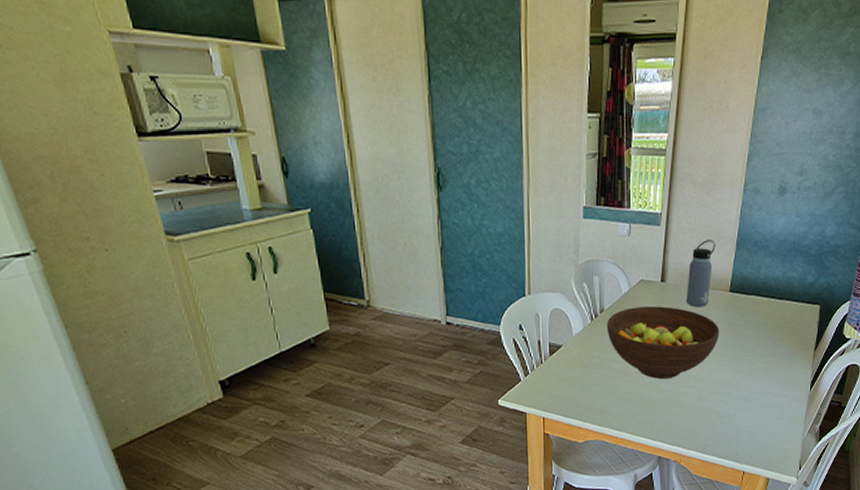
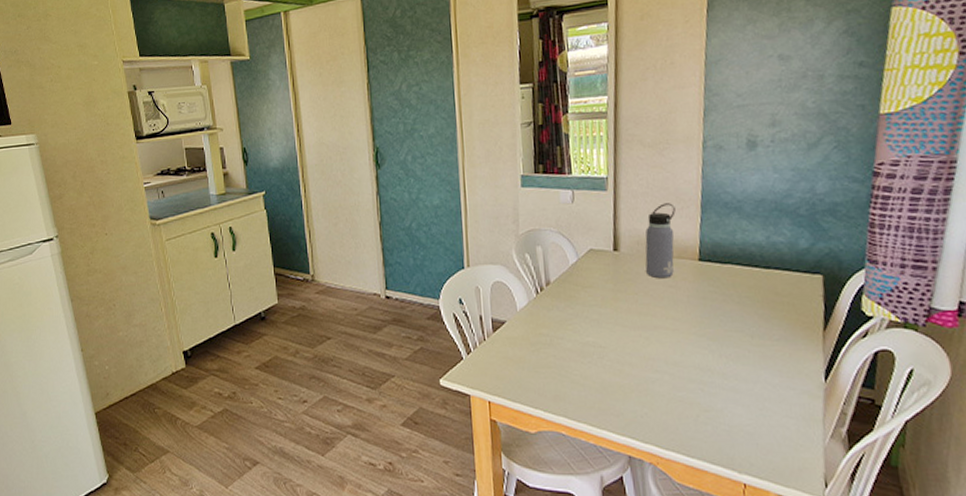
fruit bowl: present [606,306,720,379] -> none [554,278,692,361]

